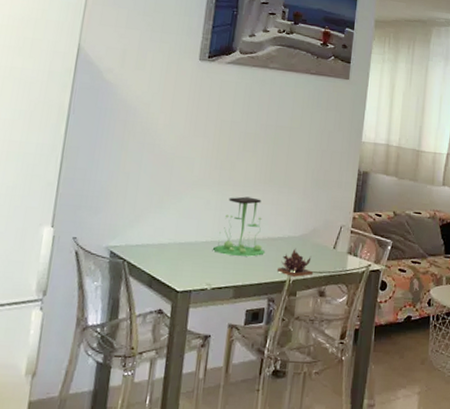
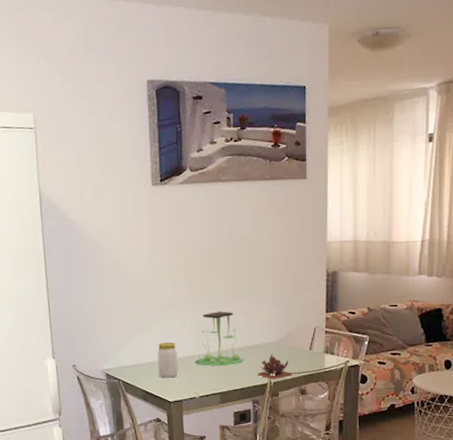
jar: none [170,222,196,264] -> present [157,342,178,378]

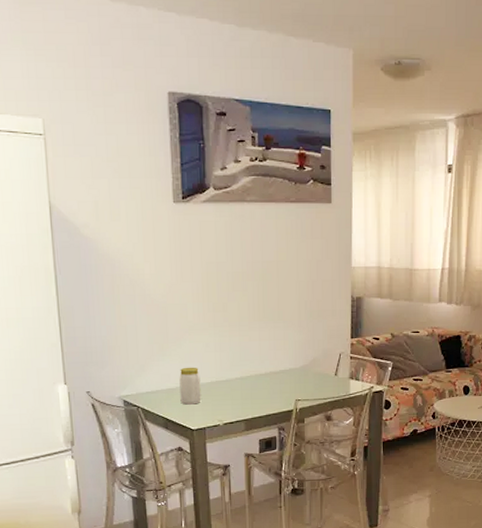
plant: present [194,311,293,379] -> none [218,335,319,405]

